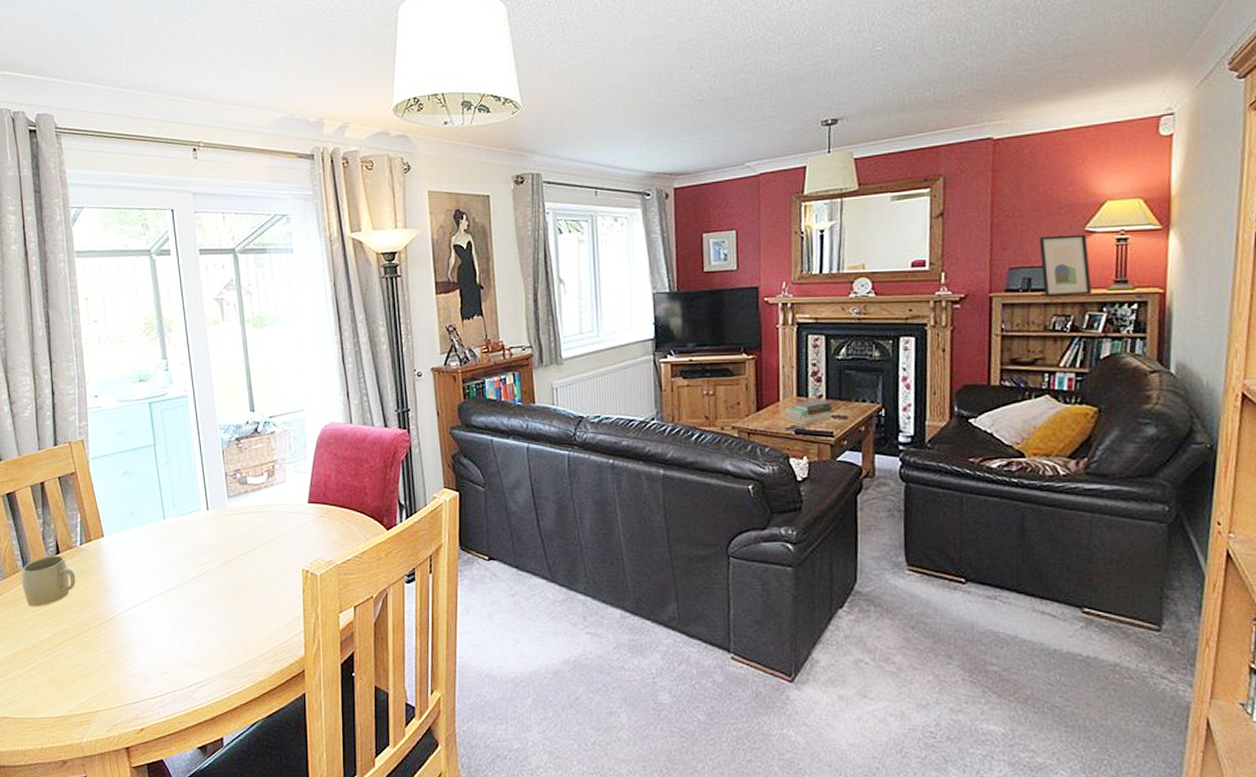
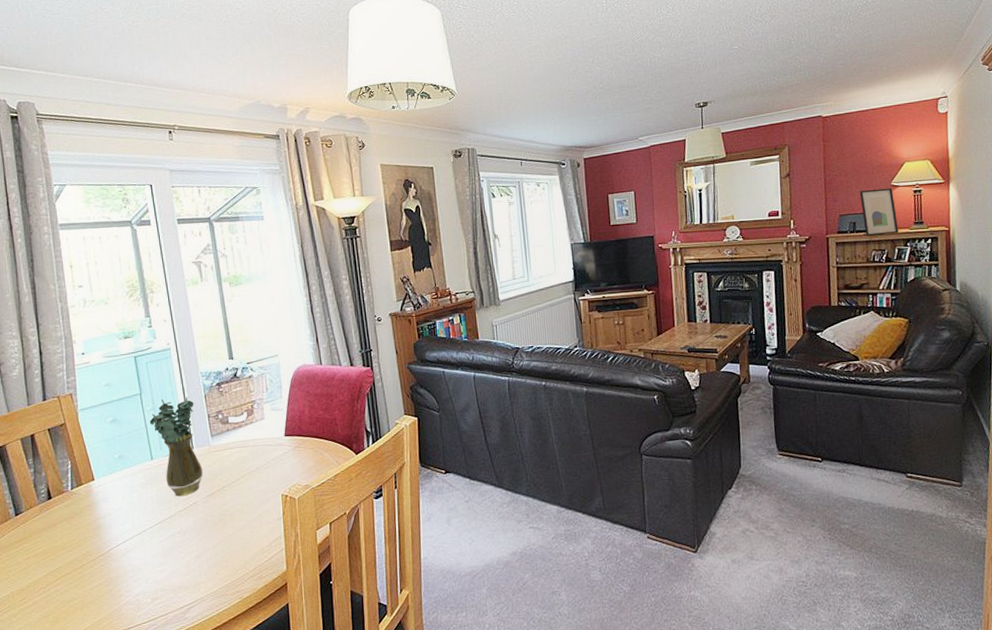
mug: present [22,555,76,607] -> none [14,500,68,551]
vase: none [163,451,218,562] -> present [149,396,203,497]
books: present [784,399,832,426] -> none [679,323,715,345]

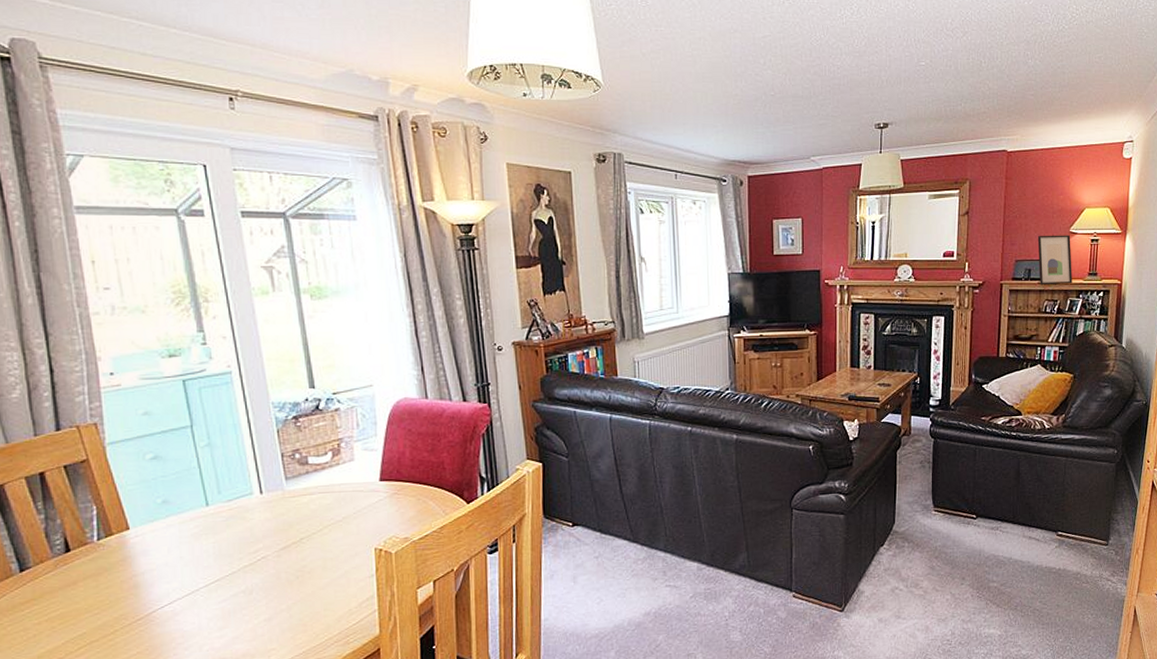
vase: present [149,396,203,497] -> none [203,431,275,550]

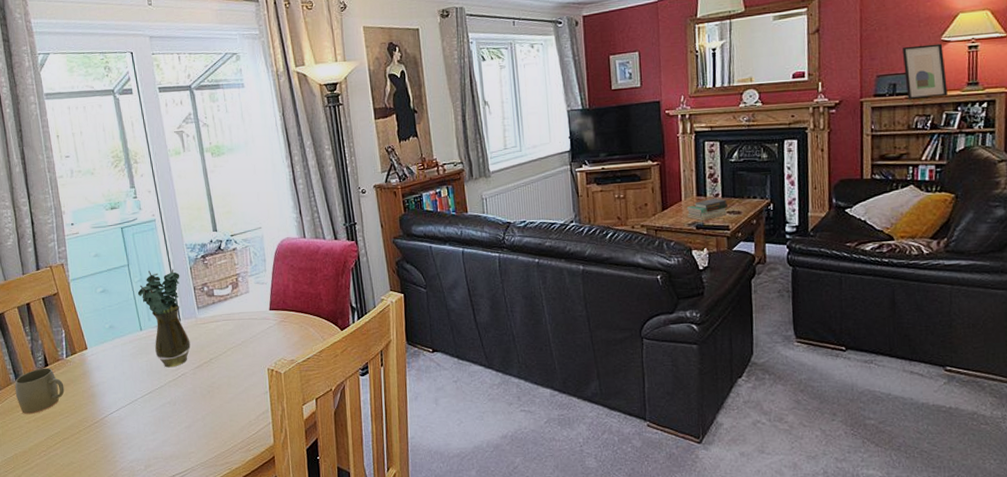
mug: none [18,553,94,614] -> present [14,368,65,415]
vase: none [203,431,275,550] -> present [137,268,191,368]
books: none [840,369,879,393] -> present [686,197,728,222]

